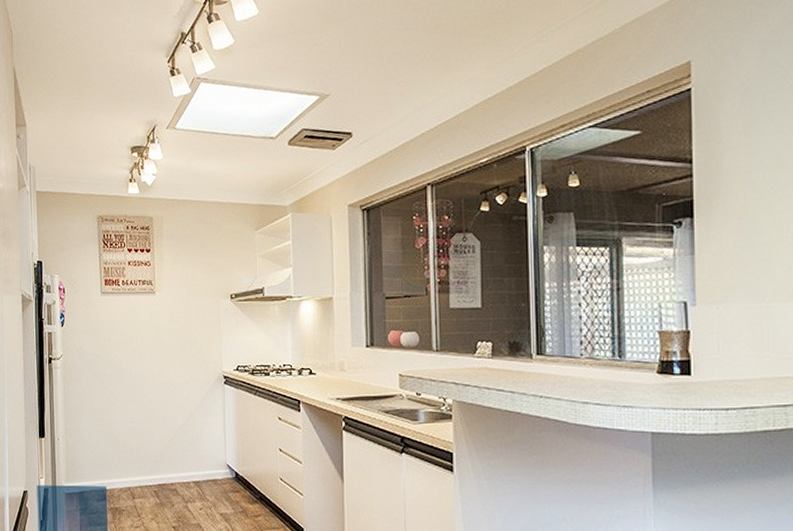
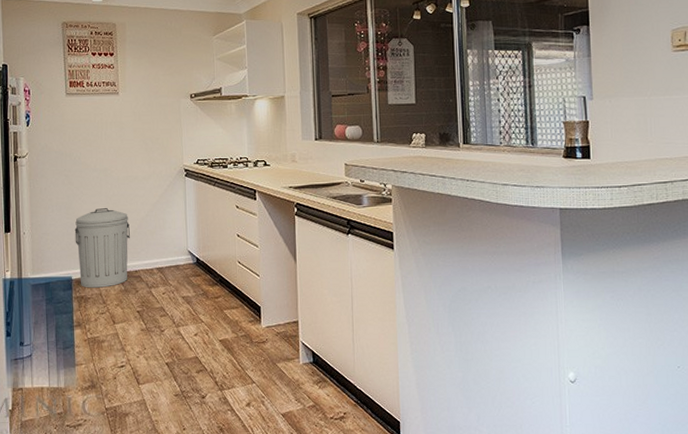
trash can: none [109,415,166,500] -> present [74,208,130,288]

